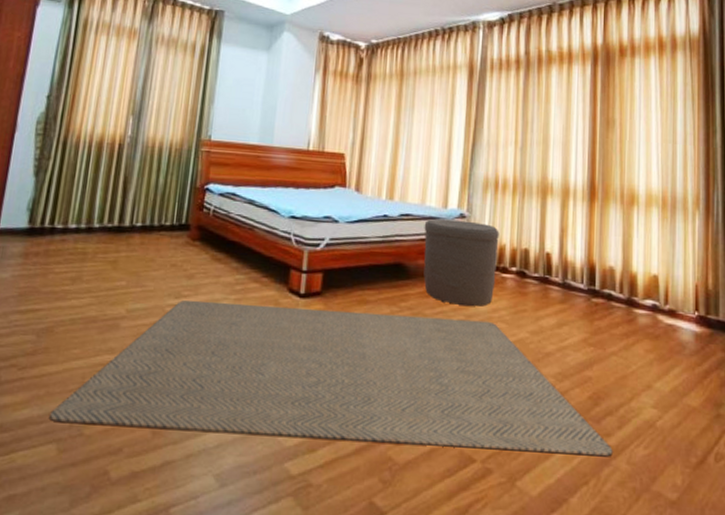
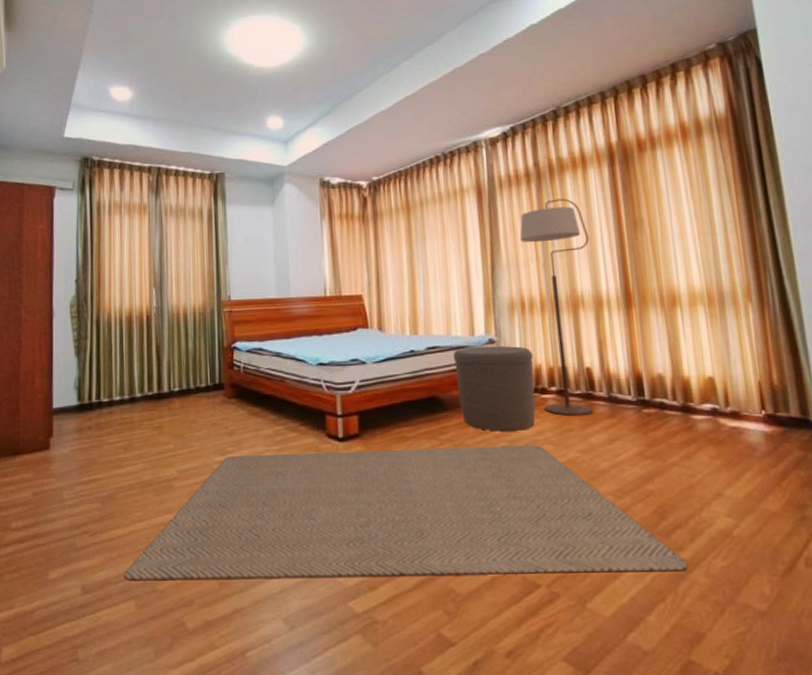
floor lamp: none [502,88,565,298] -> present [520,198,593,416]

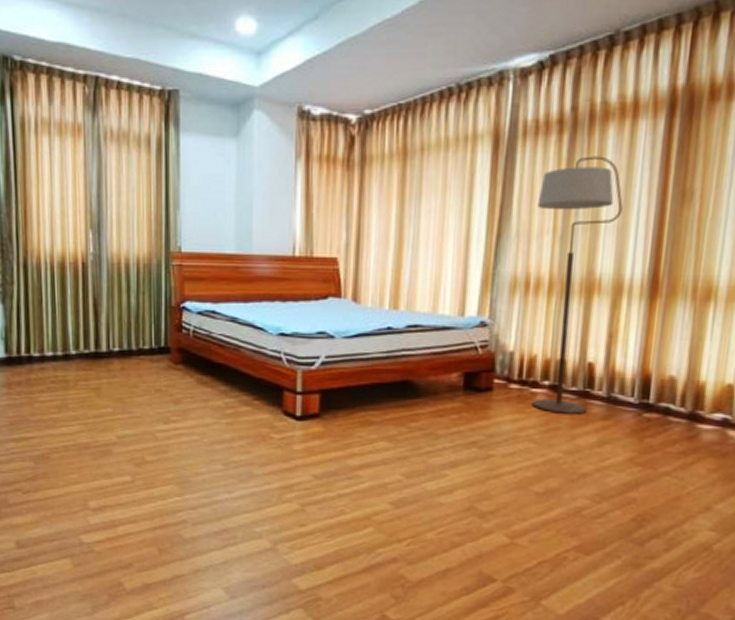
rug: present [125,444,688,580] -> none [60,425,657,579]
basket: present [453,345,536,433] -> none [436,328,529,425]

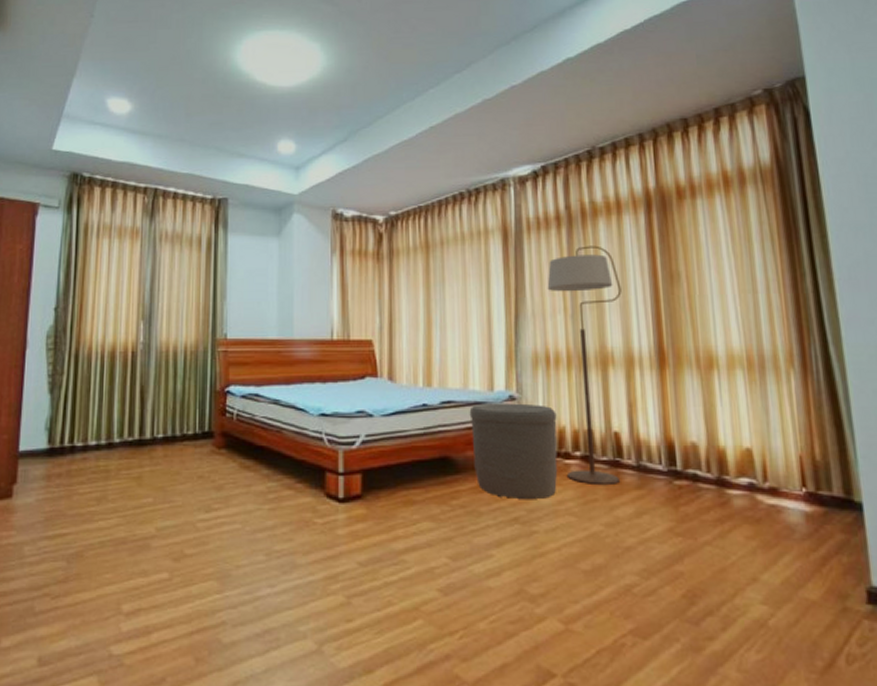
basket: none [436,328,529,425] -> present [469,403,558,500]

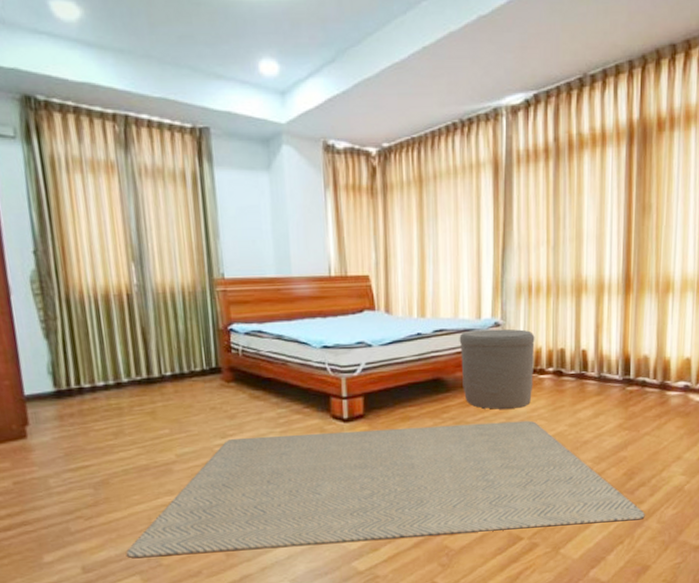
rug: none [88,513,719,664] -> present [126,420,645,558]
floor lamp: present [547,245,622,484] -> none [533,178,599,394]

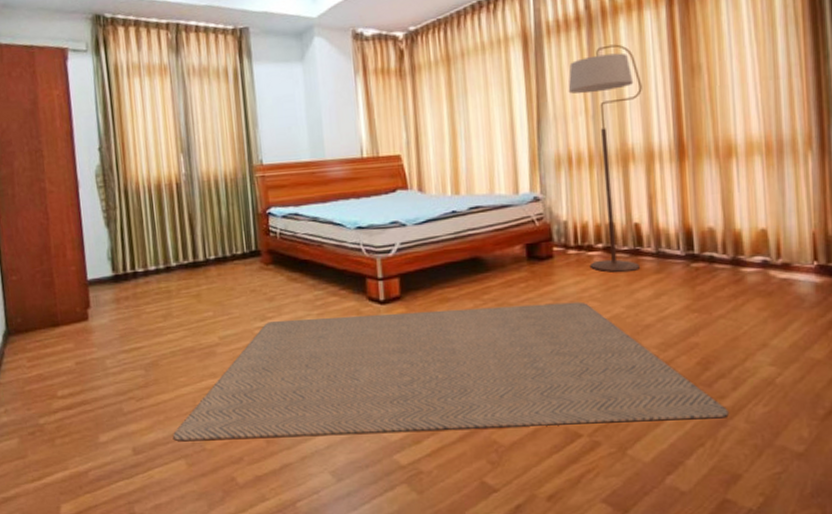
basket: present [459,328,535,410] -> none [496,203,582,291]
floor lamp: none [533,178,599,394] -> present [568,44,642,273]

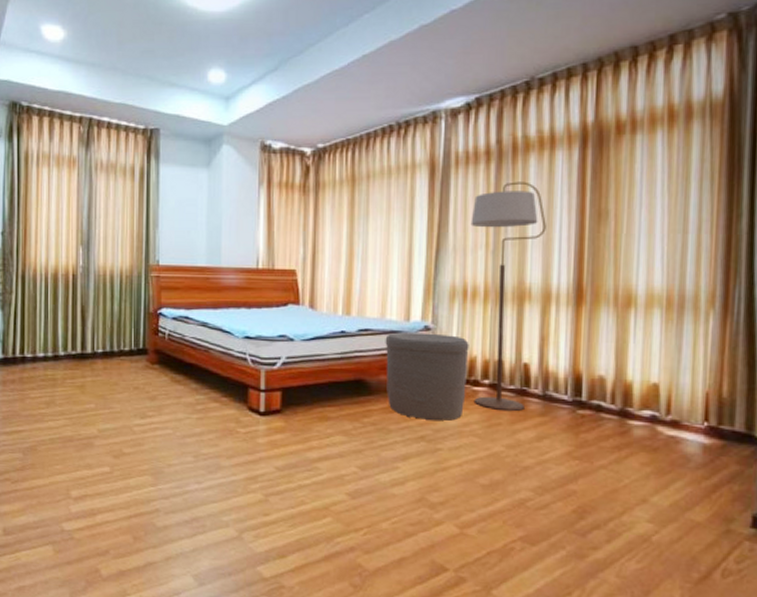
rug: present [173,301,729,441] -> none [44,419,600,570]
basket: none [496,203,582,291] -> present [385,332,469,421]

